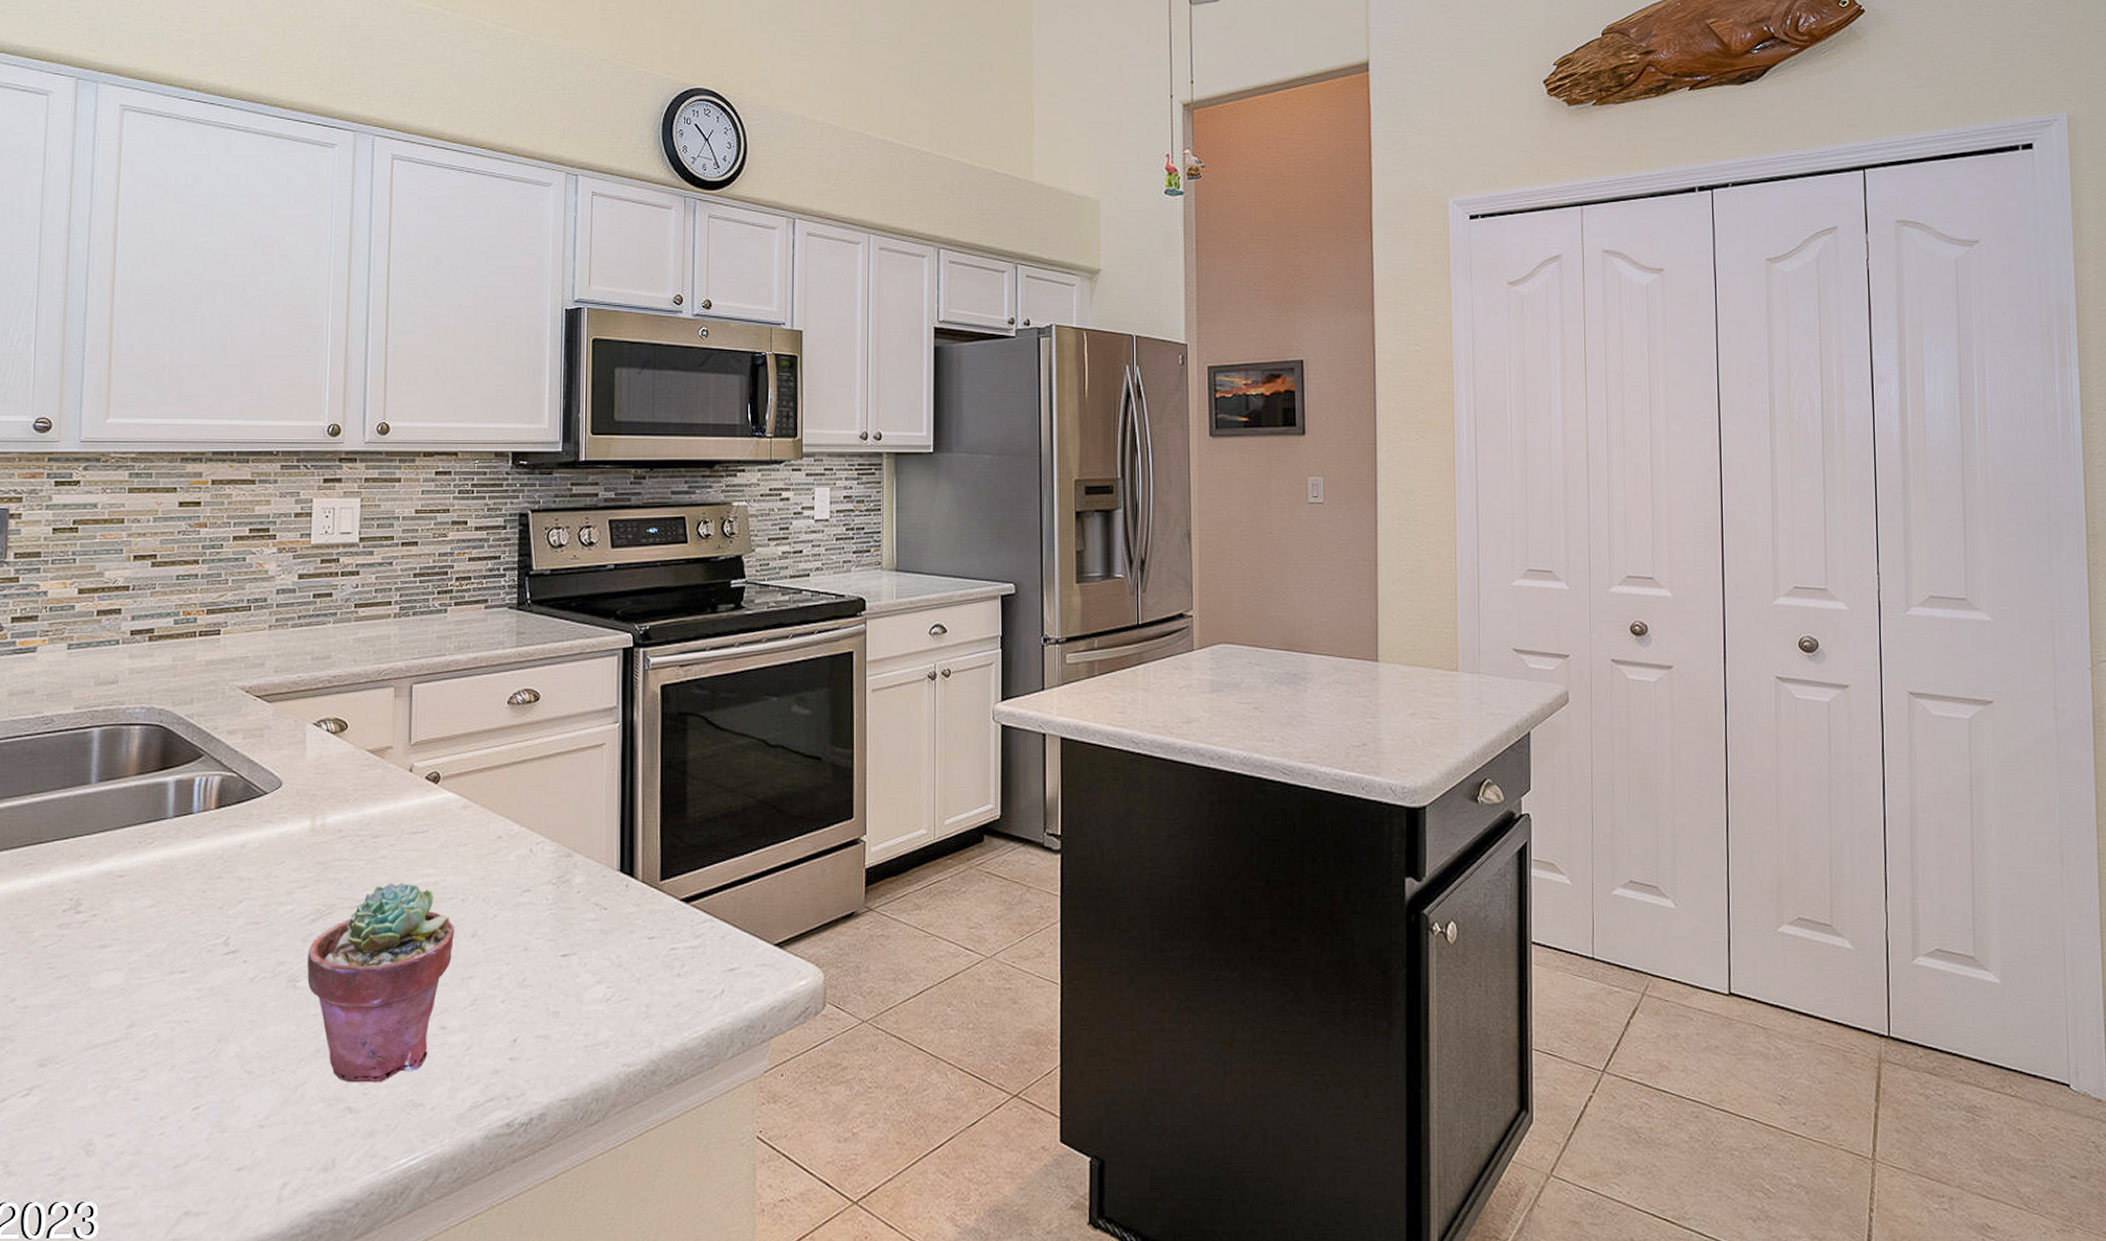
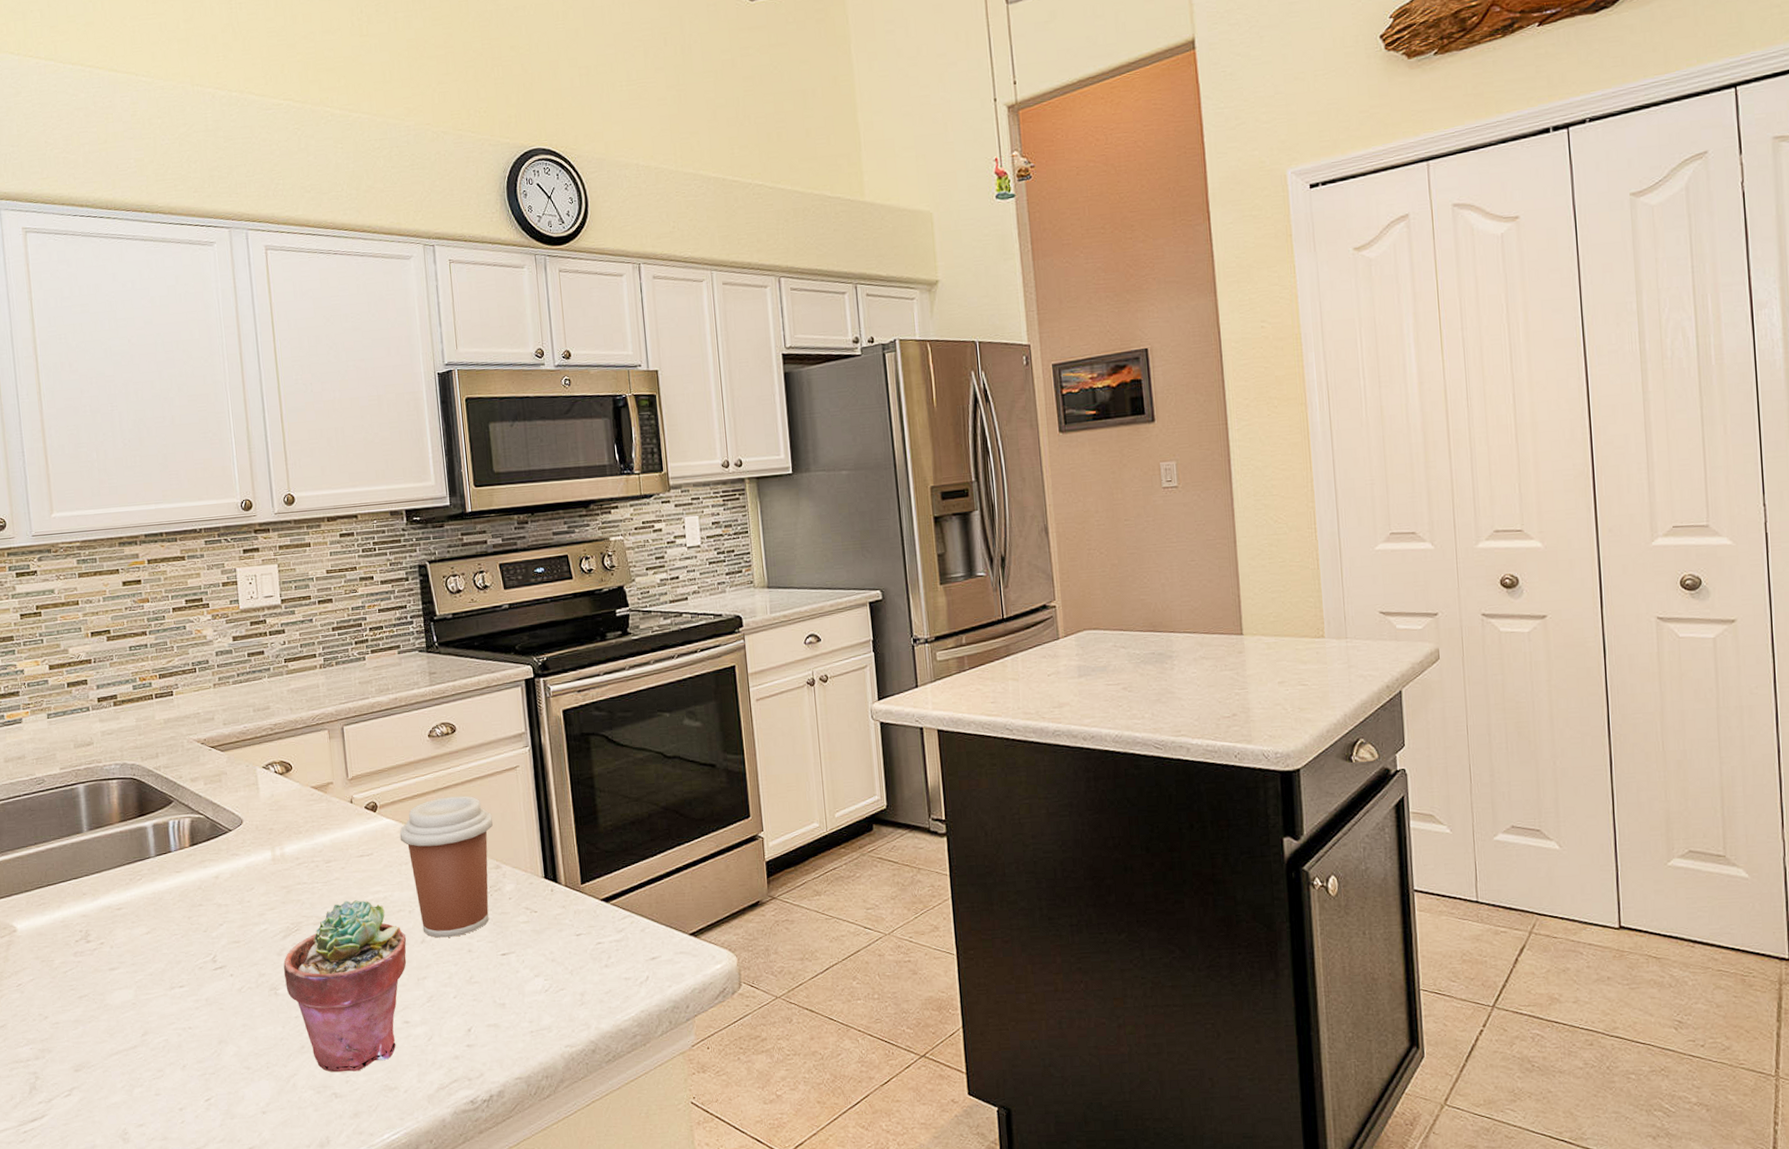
coffee cup: none [461,772,570,932] -> present [399,795,493,938]

